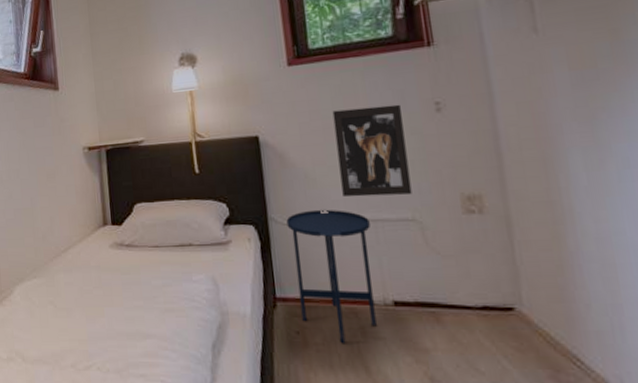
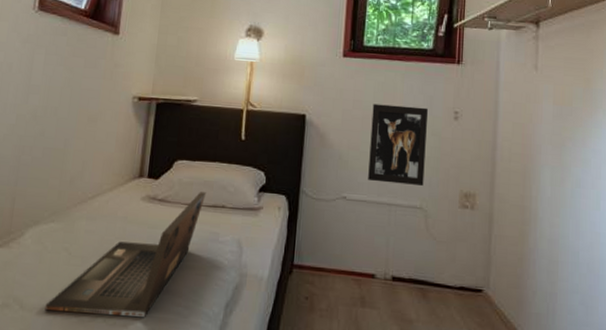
laptop: none [43,232,171,364] -> present [45,192,207,318]
side table: present [286,209,377,343] -> none [313,188,386,310]

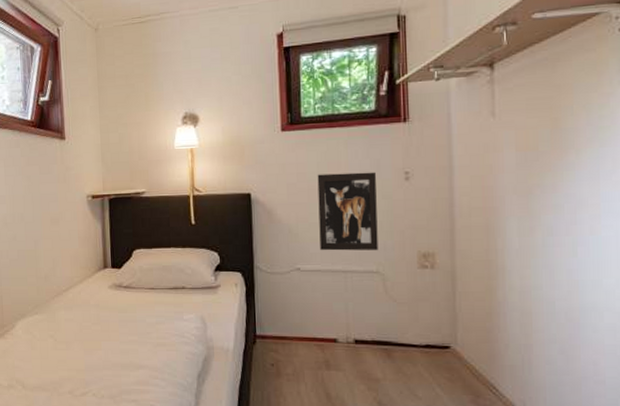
laptop: present [45,192,207,318] -> none [43,276,166,391]

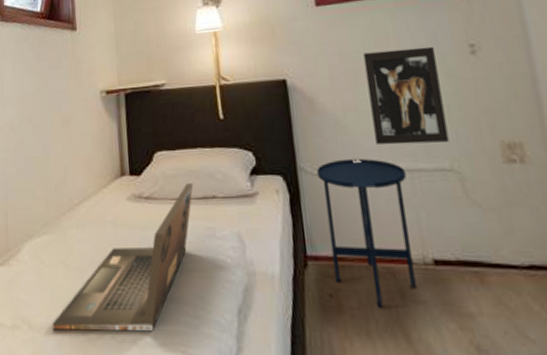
laptop: none [43,276,166,391] -> present [52,183,194,332]
side table: none [270,260,341,374] -> present [317,158,416,307]

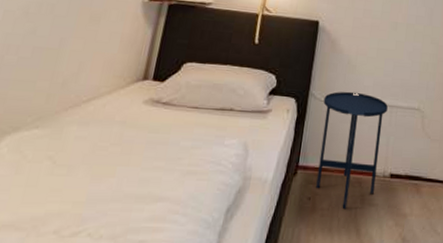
laptop: present [52,183,194,332] -> none [16,95,215,229]
wall art: present [363,46,449,145] -> none [373,13,428,89]

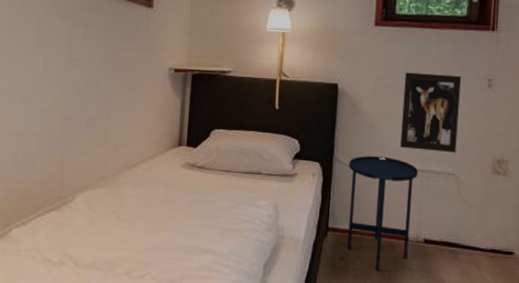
wall art: none [373,13,428,89] -> present [400,72,461,152]

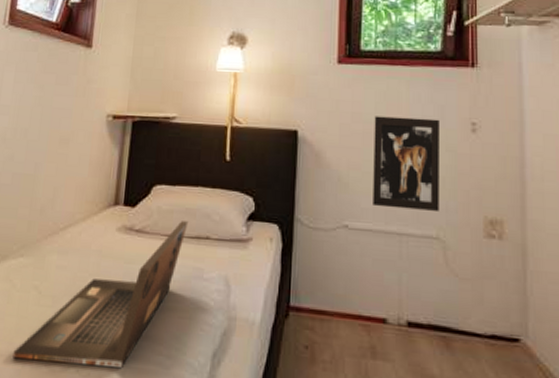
laptop: none [97,159,243,276] -> present [13,221,189,369]
side table: present [347,155,418,270] -> none [312,215,395,363]

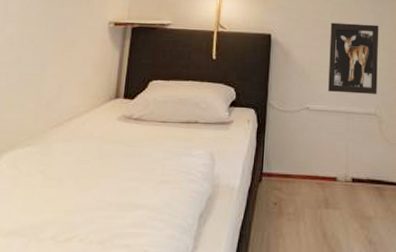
laptop: present [13,221,189,369] -> none [19,109,180,235]

